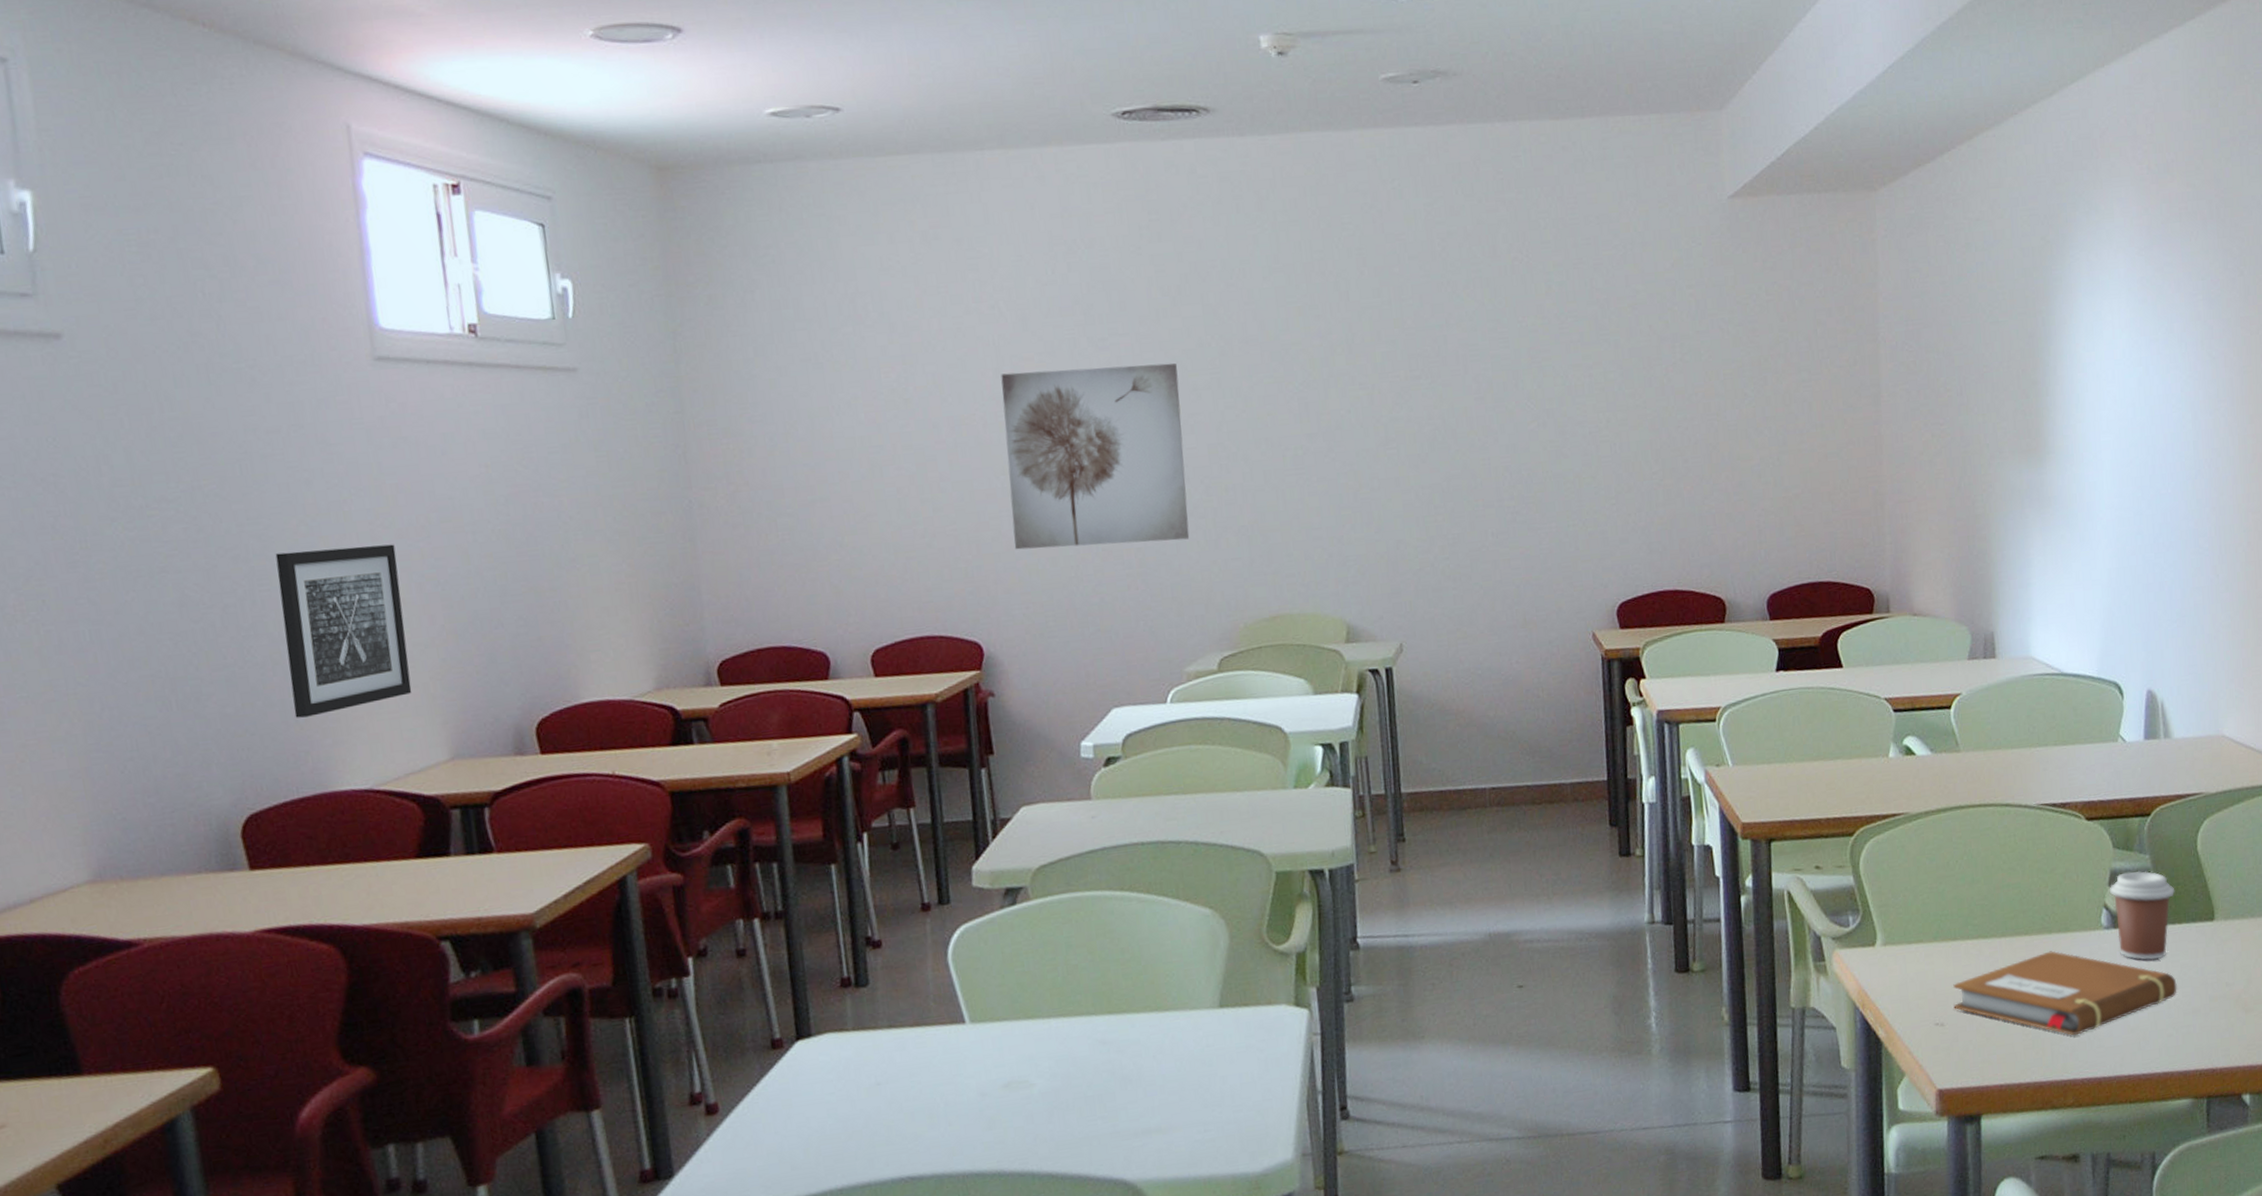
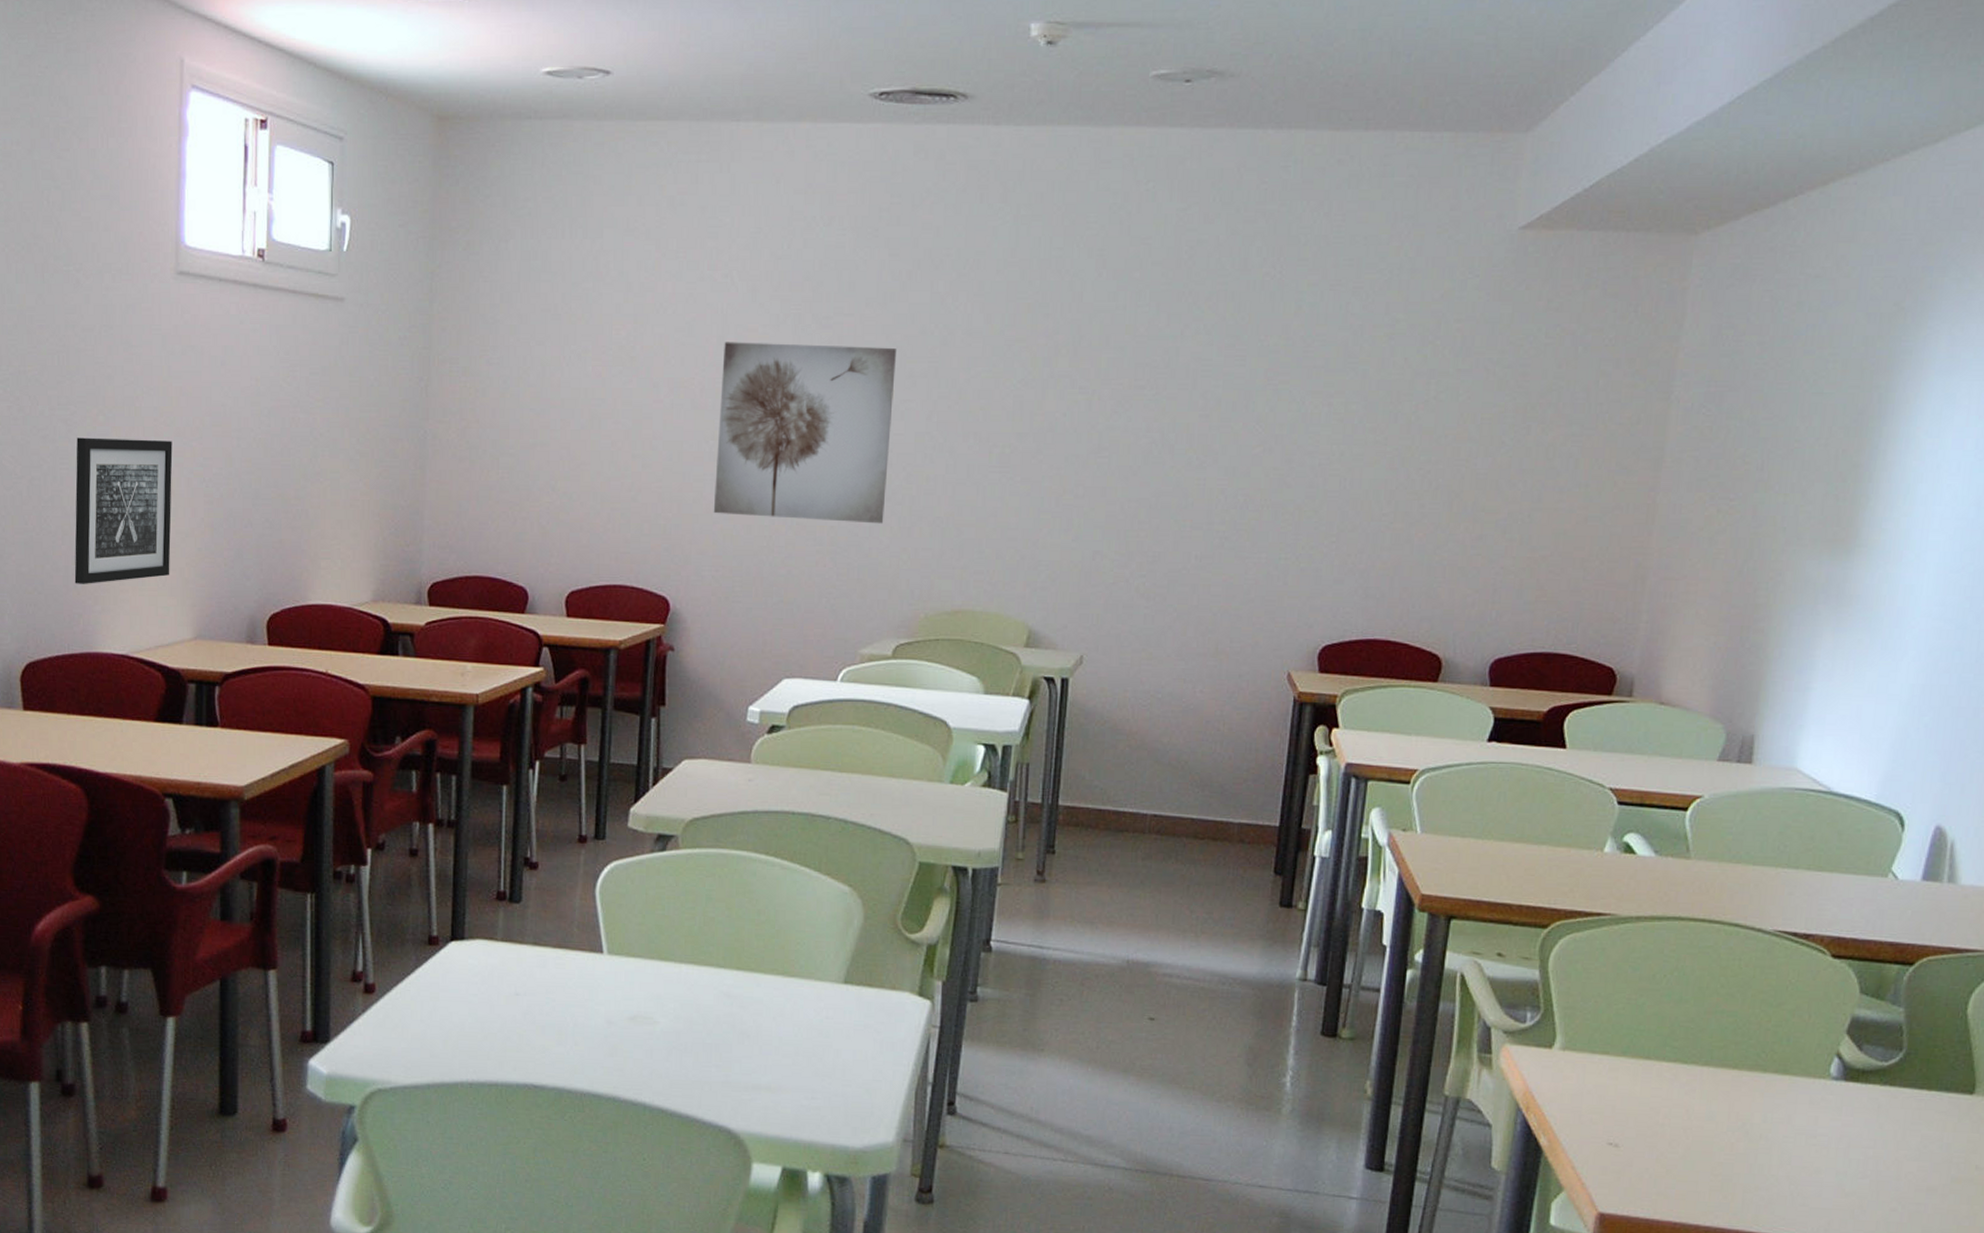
notebook: present [1953,951,2177,1036] -> none [1633,1091,1913,1188]
coffee cup: present [2110,870,2175,960] -> none [1847,1022,1930,1124]

